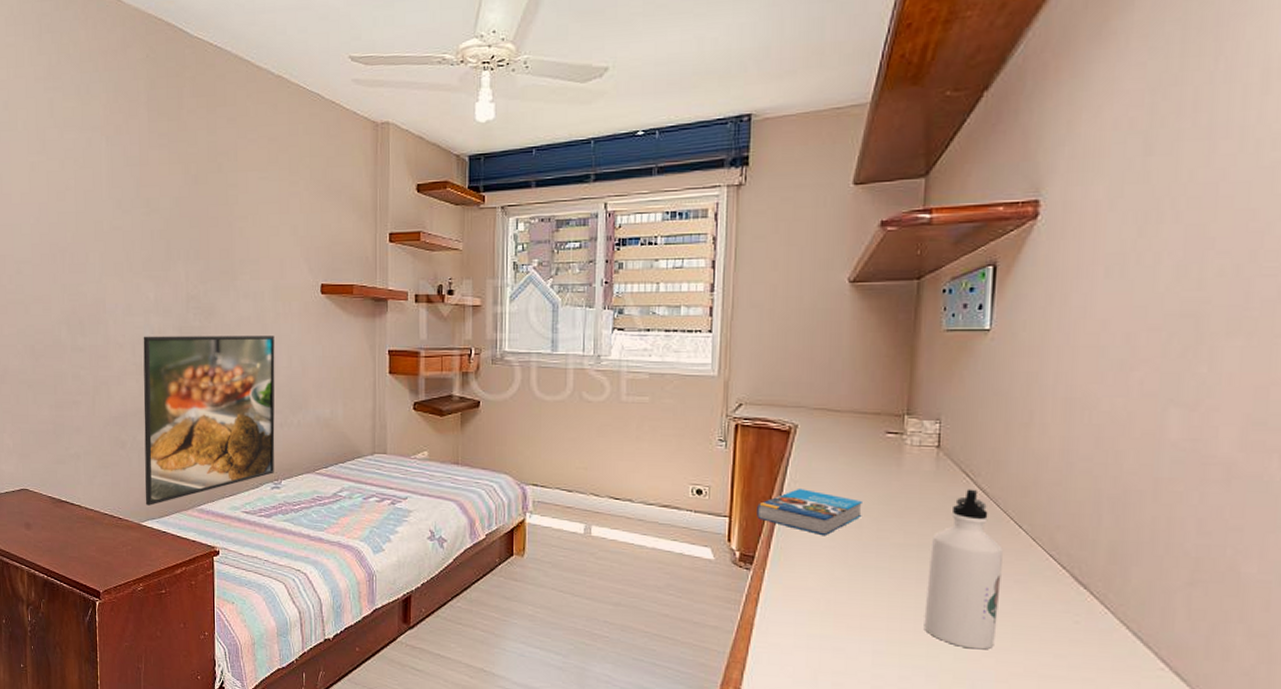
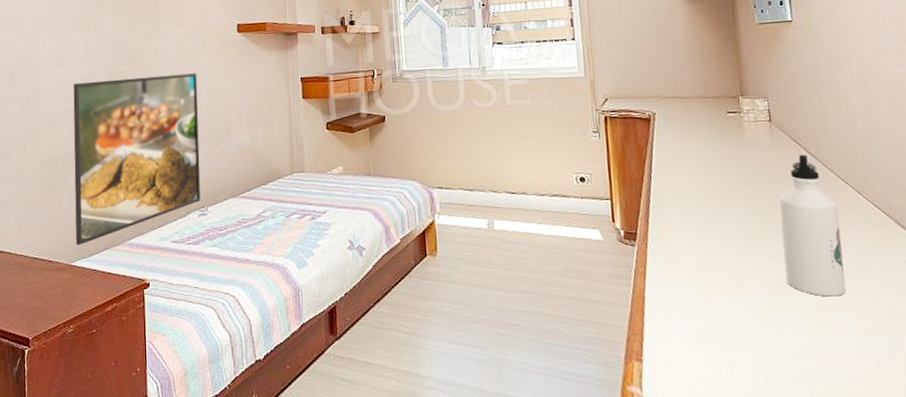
book: present [757,489,862,535] -> none [632,168,720,207]

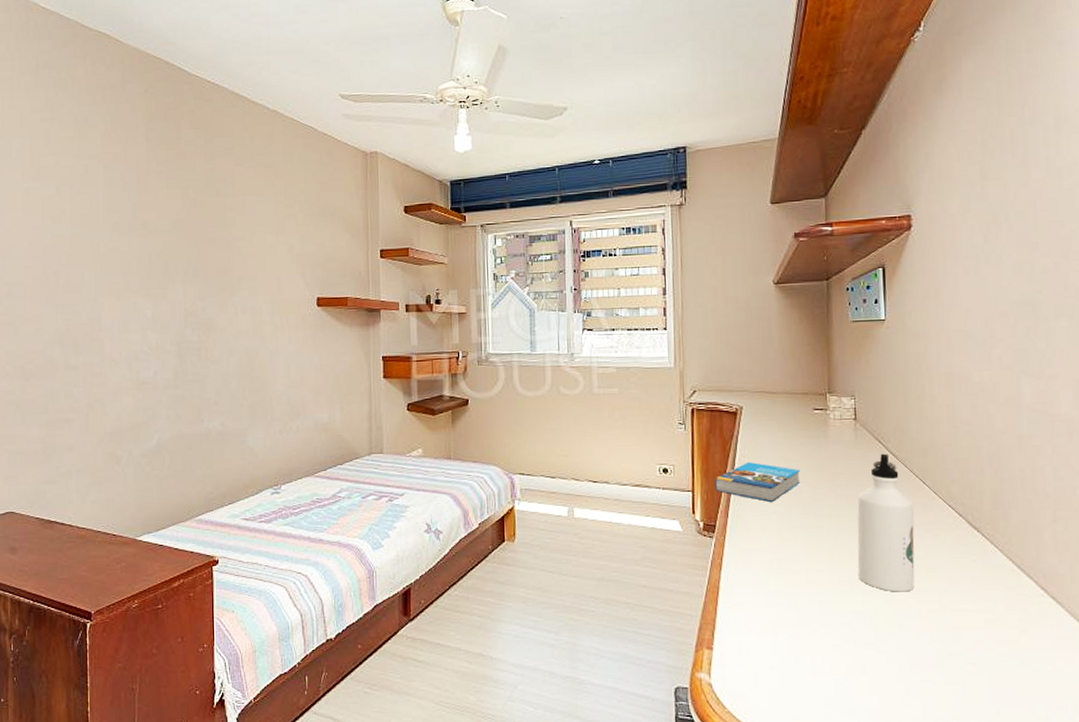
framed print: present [73,73,201,245] -> none [140,347,274,520]
book: none [632,168,720,207] -> present [715,462,800,502]

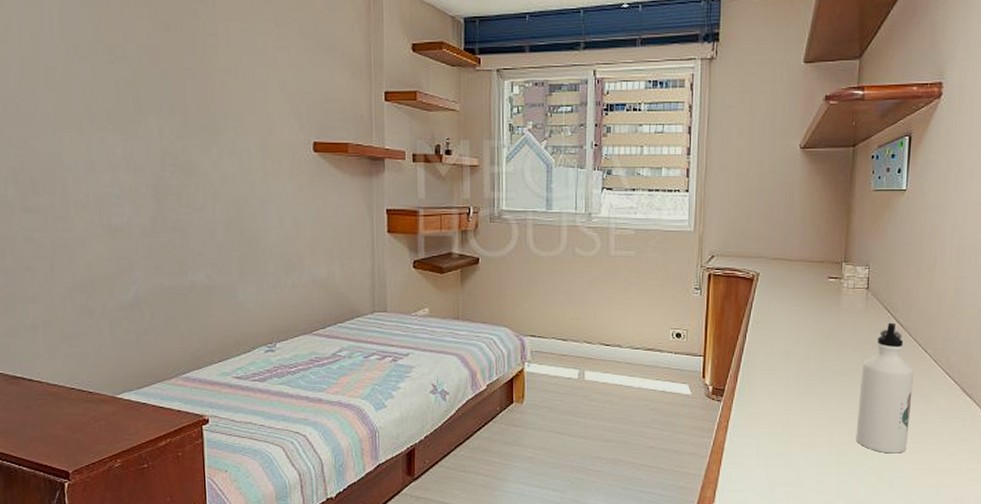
book: present [715,462,800,502] -> none [726,329,810,367]

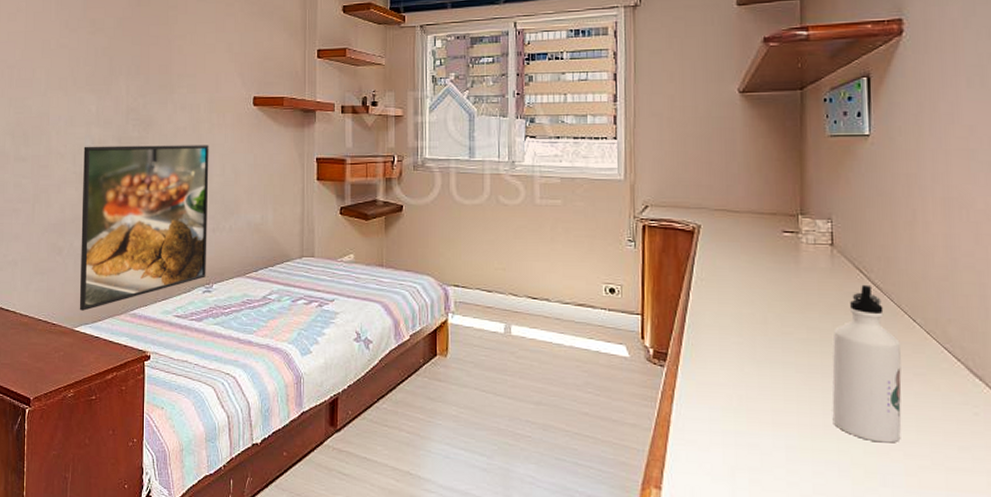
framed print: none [110,195,268,377] -> present [79,145,209,311]

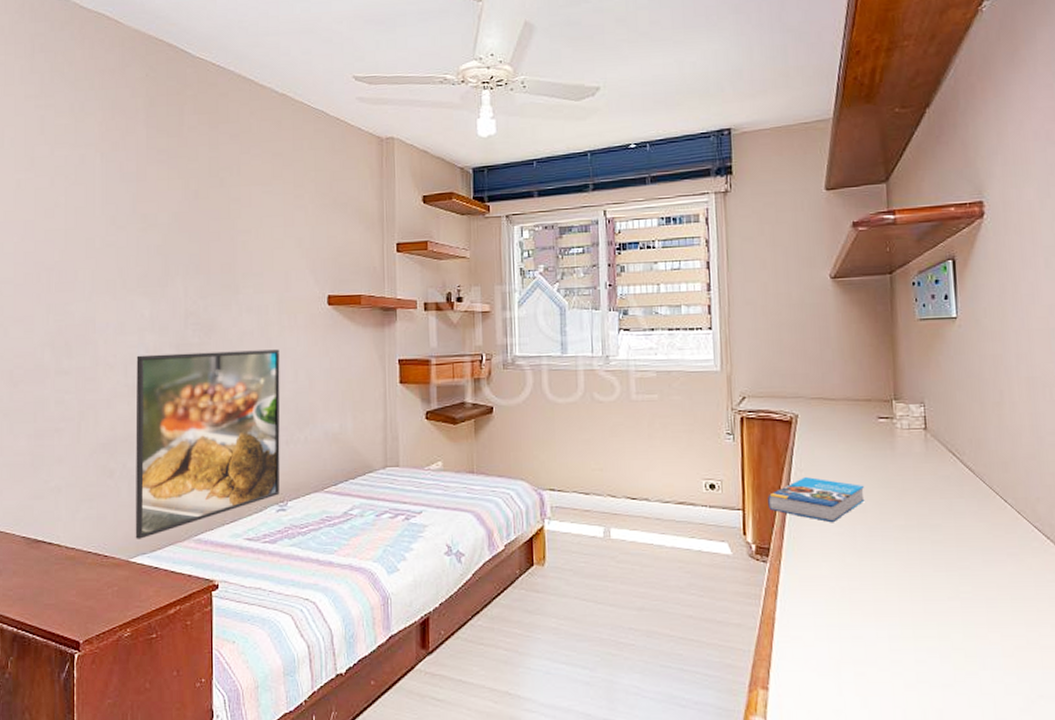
book: none [667,287,766,331] -> present [768,477,865,522]
water bottle: present [832,284,902,443] -> none [929,467,998,626]

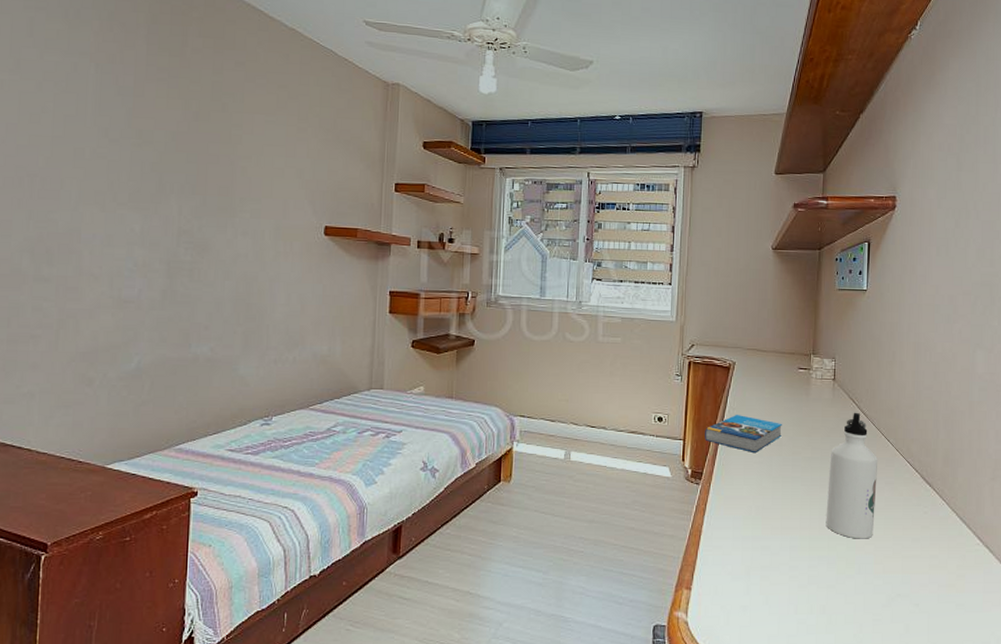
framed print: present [135,349,280,539] -> none [112,268,273,447]
water bottle: none [929,467,998,626] -> present [826,412,877,539]

